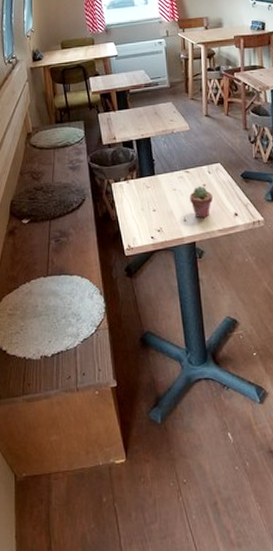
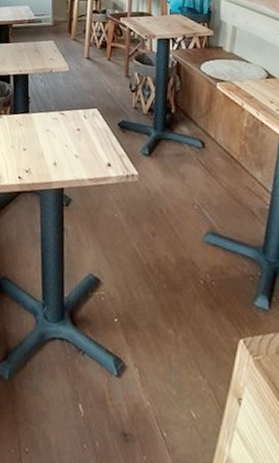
potted succulent: present [190,185,214,219] -> none [62,129,87,165]

